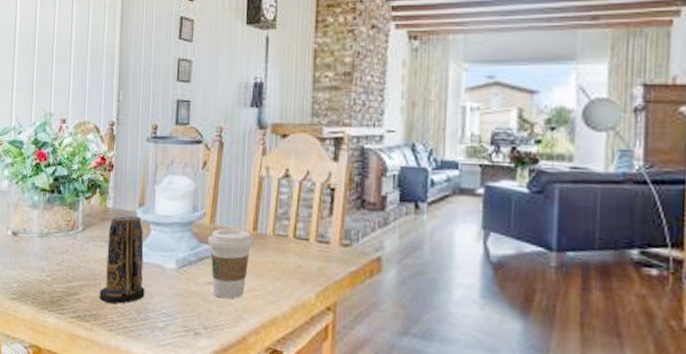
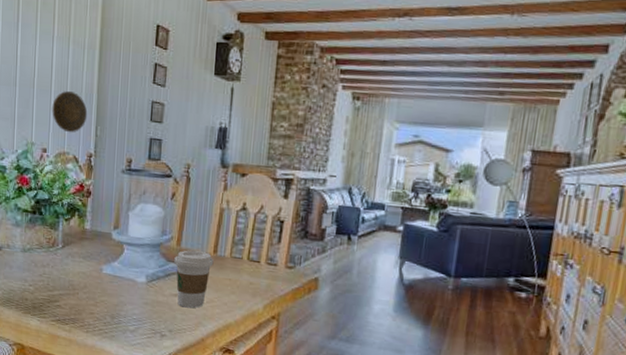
decorative plate: none [71,55,109,100] -> present [52,91,88,133]
candle: present [99,215,145,304] -> none [77,236,118,311]

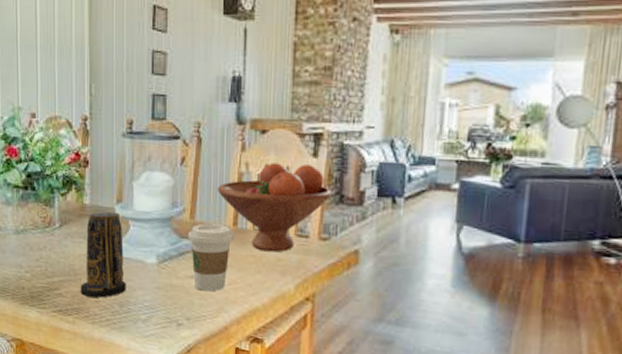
decorative plate: present [52,91,88,133] -> none [39,45,80,94]
candle: none [77,236,118,311] -> present [80,211,126,298]
fruit bowl: none [201,201,299,277] -> present [217,162,333,253]

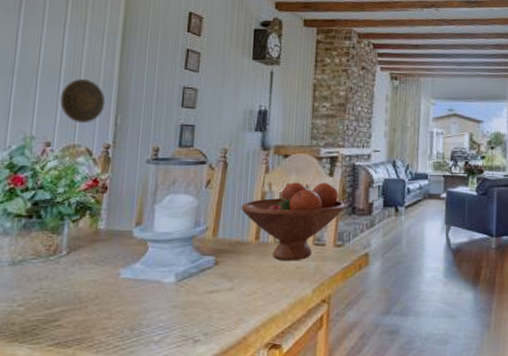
decorative plate: none [39,45,80,94] -> present [60,79,106,124]
candle: present [80,211,126,298] -> none [84,235,140,324]
coffee cup: present [188,223,234,292] -> none [209,240,256,305]

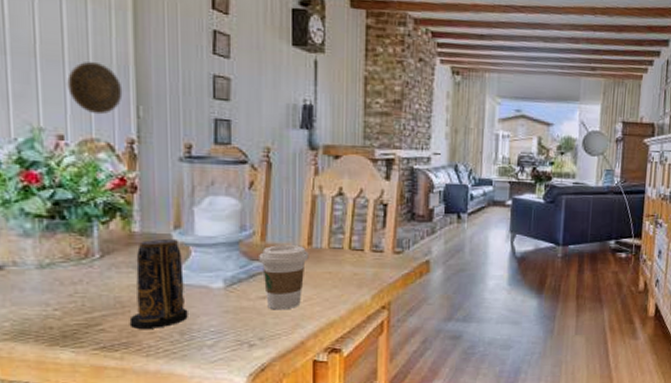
candle: none [84,235,140,324] -> present [129,238,188,329]
coffee cup: none [209,240,256,305] -> present [259,245,309,310]
fruit bowl: present [241,182,346,261] -> none [290,185,405,268]

